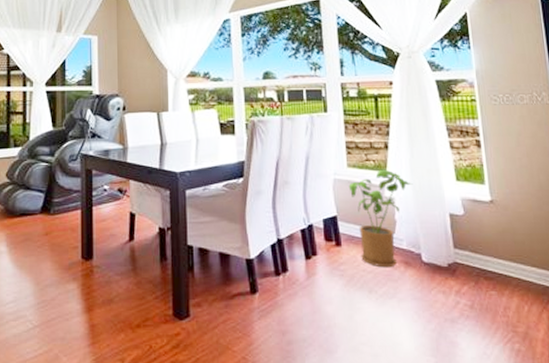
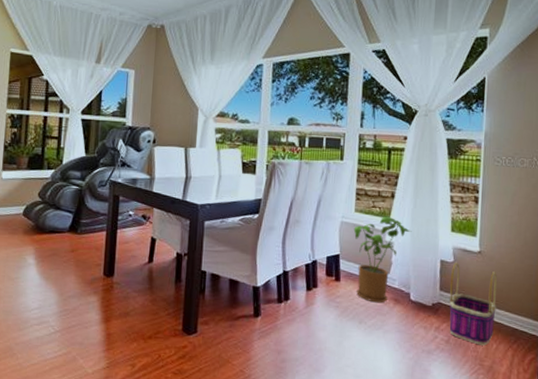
basket: none [463,214,523,309] -> present [449,262,498,346]

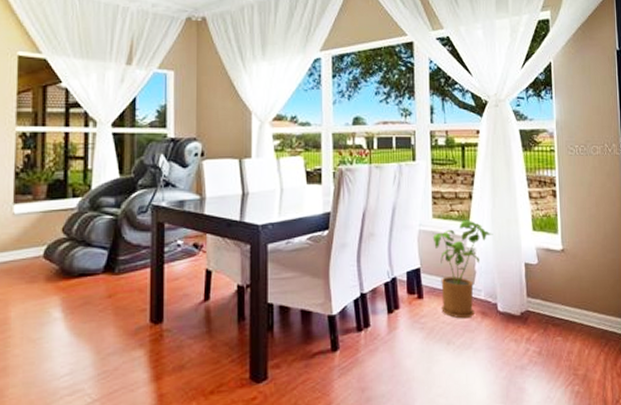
basket: present [449,262,498,346] -> none [536,263,584,353]

